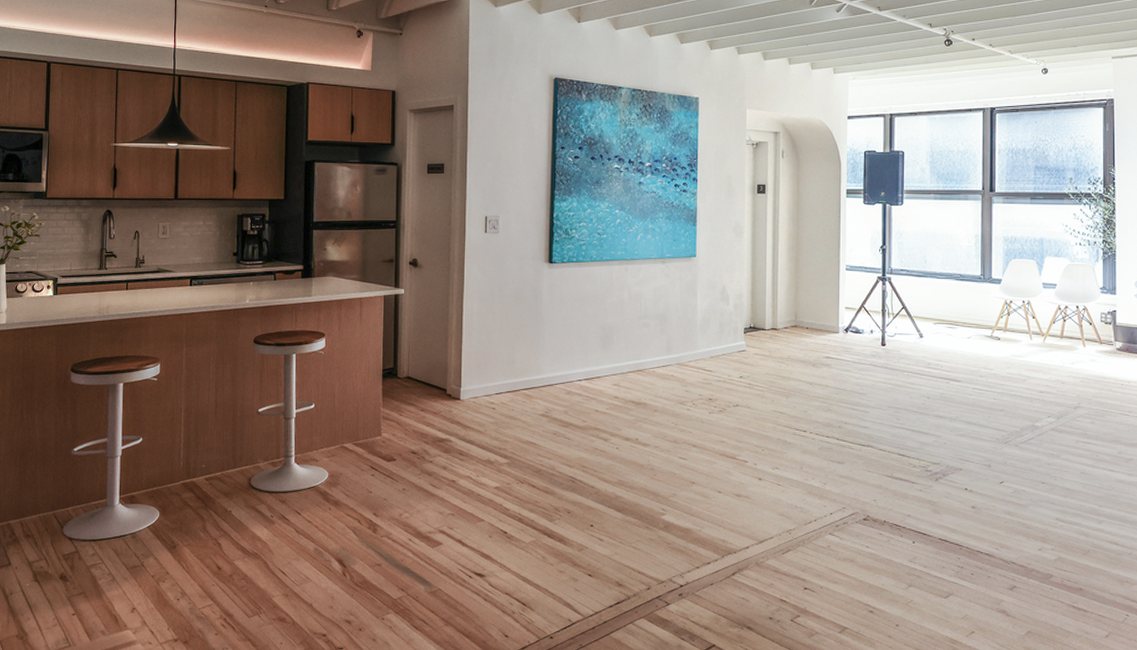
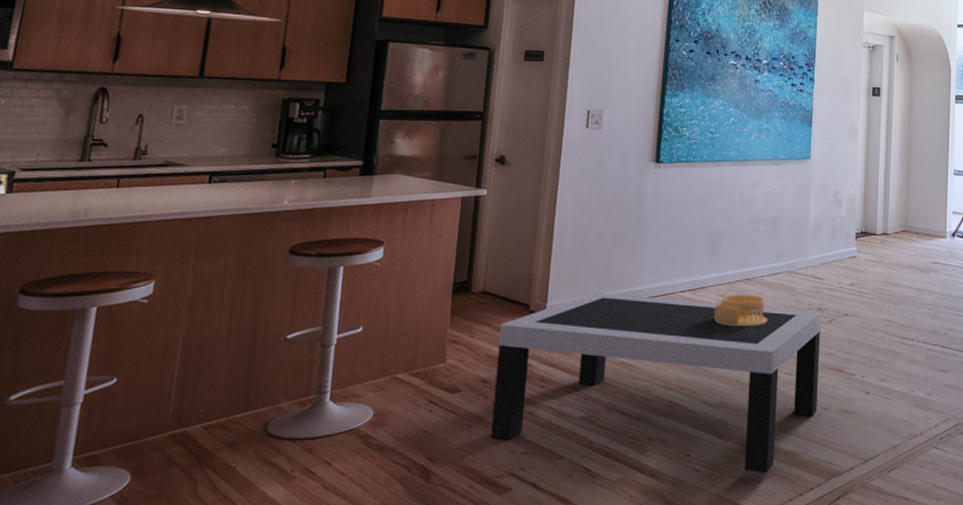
coffee table: none [422,380,713,546] -> present [491,293,822,473]
architectural model: none [610,384,660,414] -> present [714,295,767,327]

